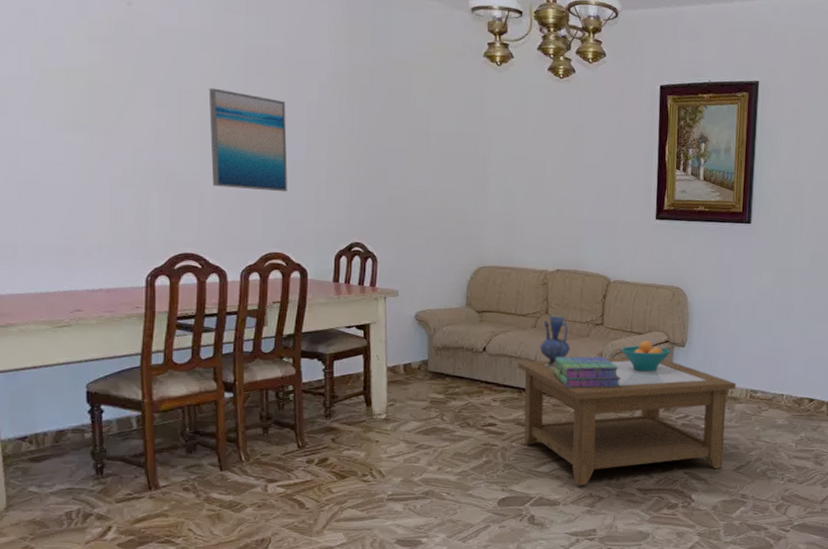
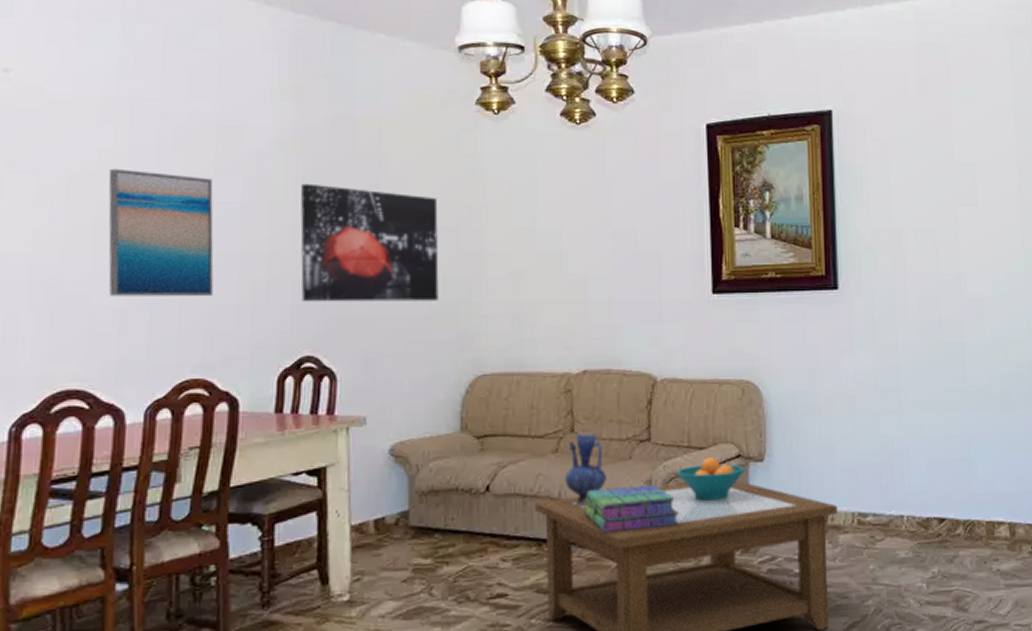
wall art: none [350,110,453,209] -> present [300,183,439,302]

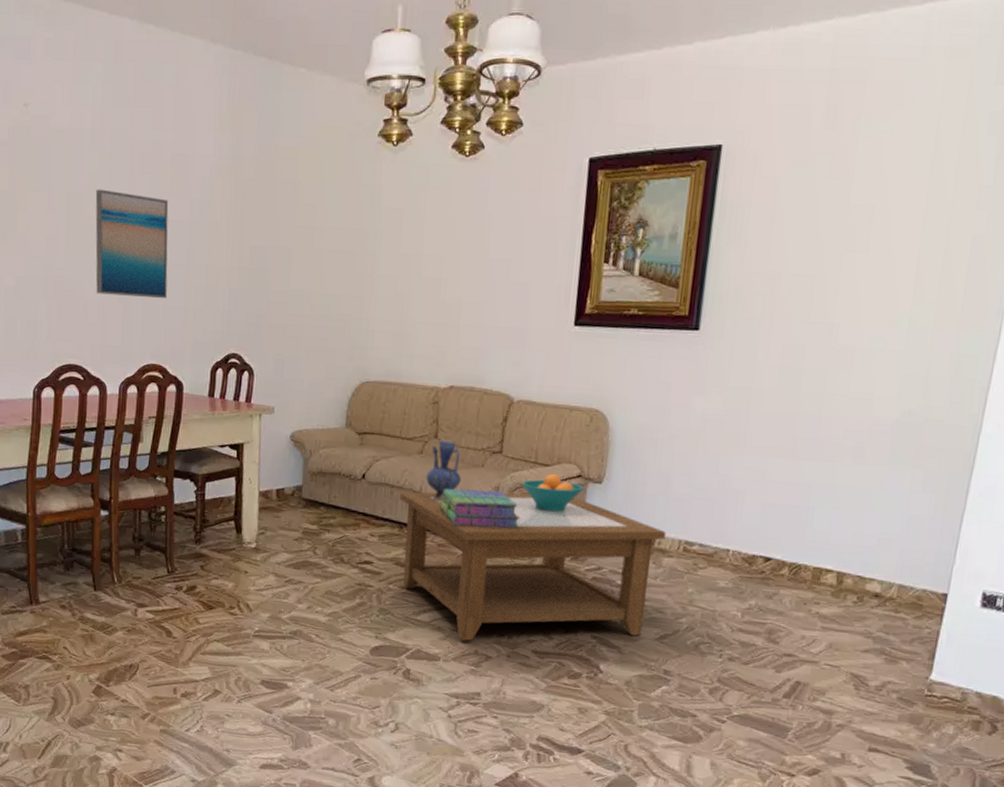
wall art: present [300,183,439,302] -> none [230,206,340,315]

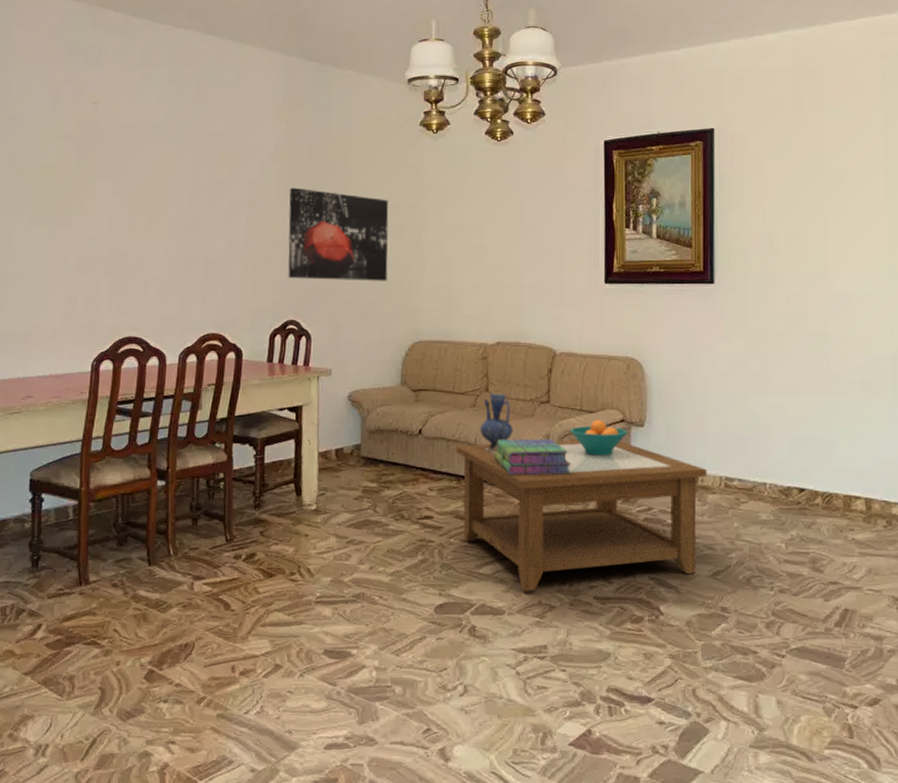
wall art: present [95,189,169,299] -> none [157,175,229,272]
wall art: none [230,206,340,315] -> present [288,187,389,281]

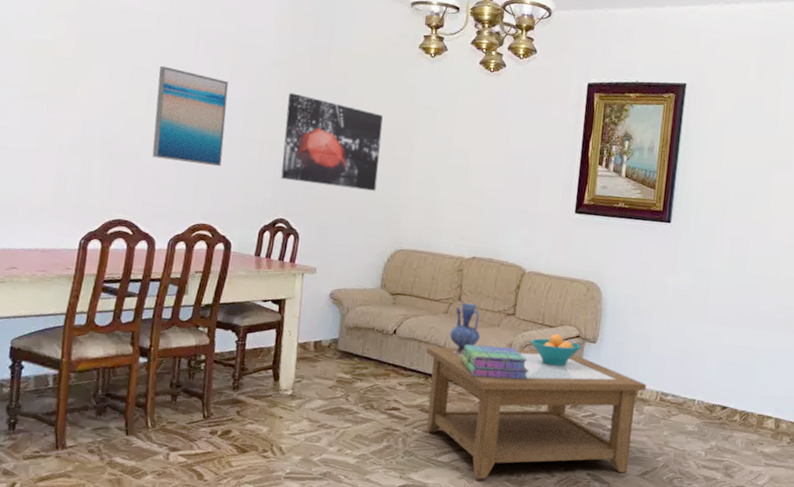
wall art: none [157,175,229,272] -> present [152,65,229,167]

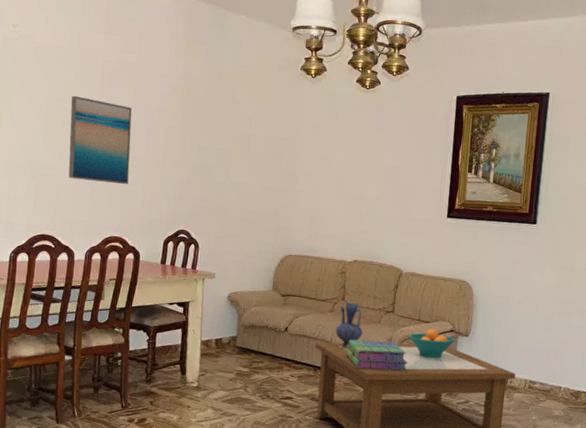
wall art: present [281,92,383,191] -> none [181,115,270,203]

